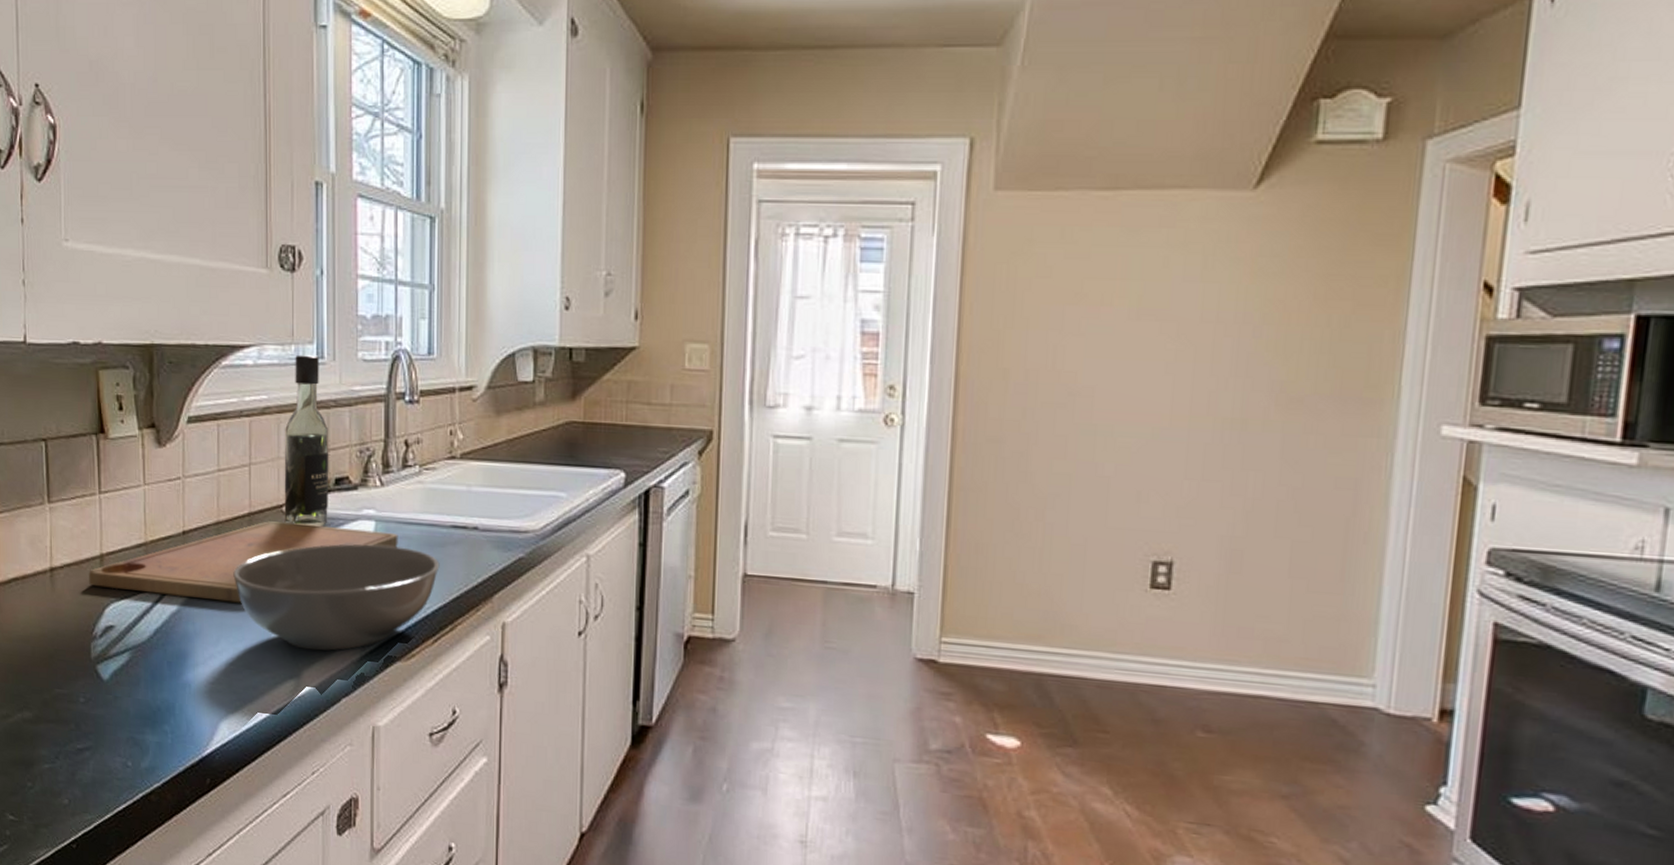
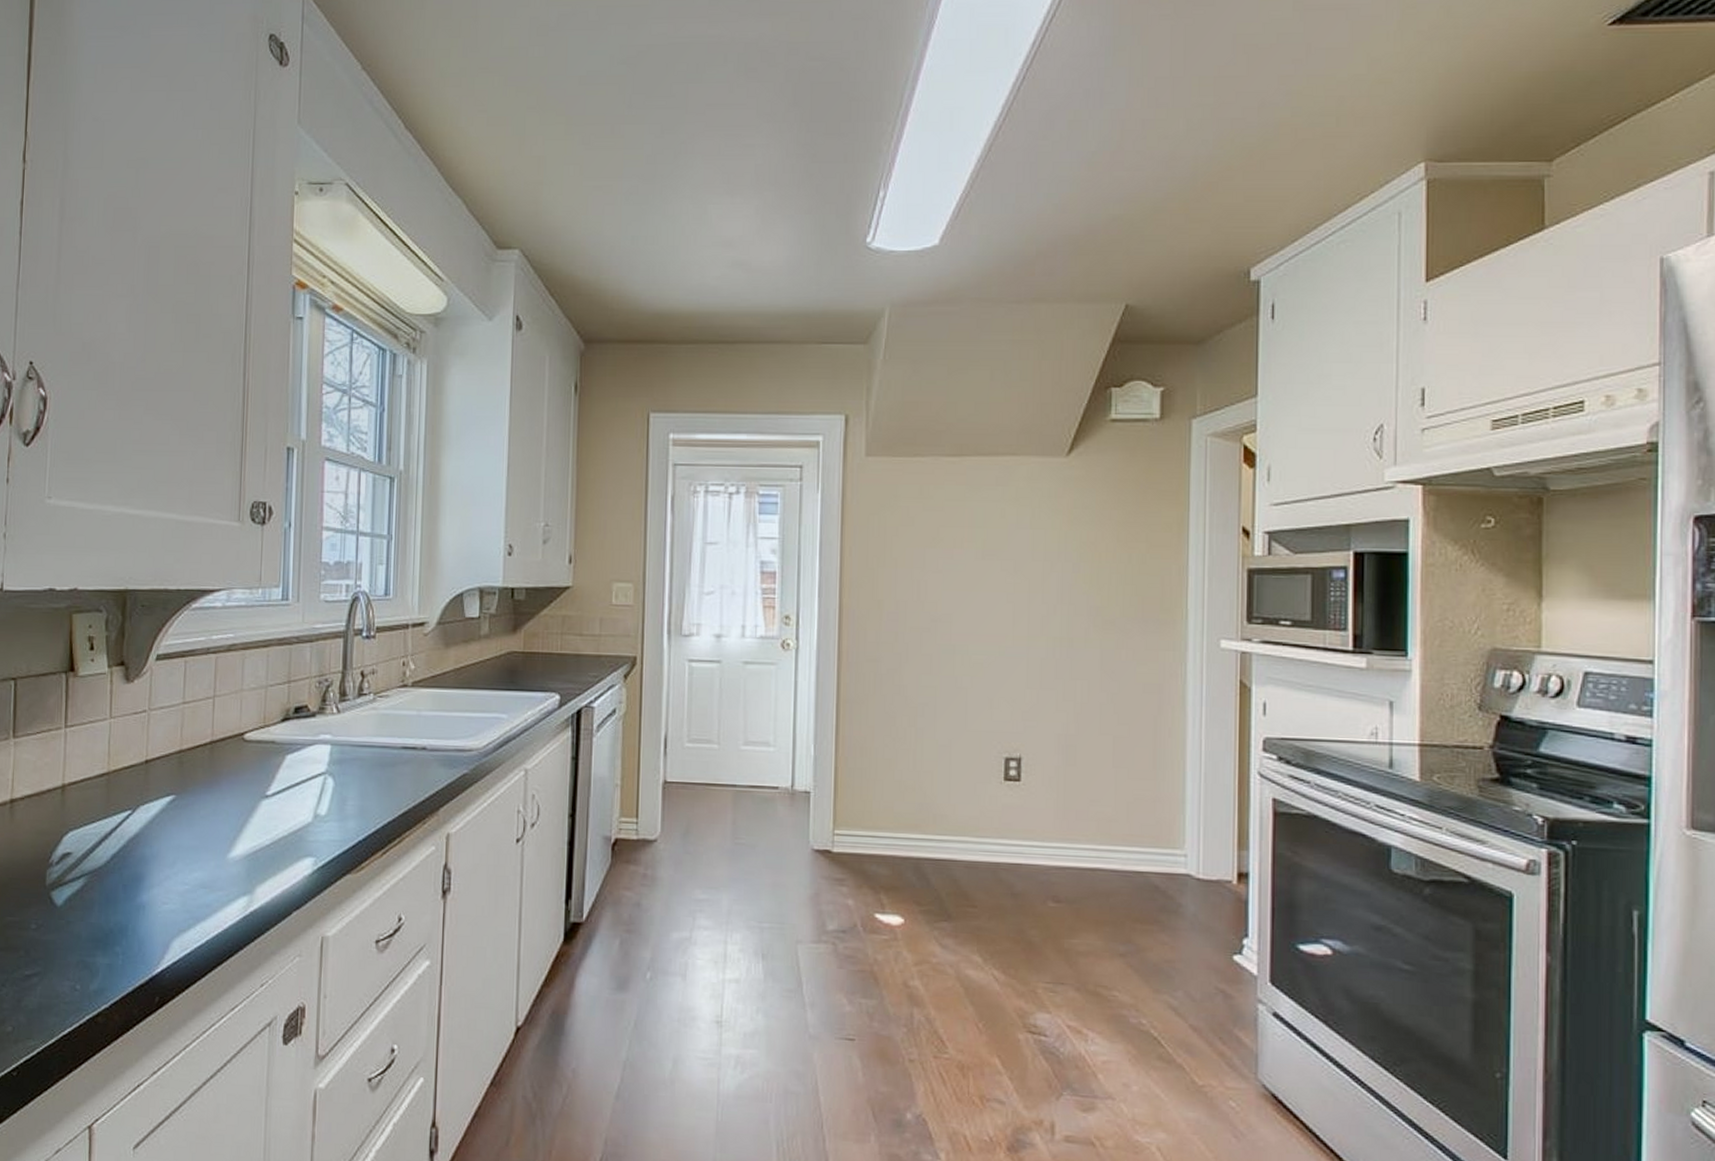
cutting board: present [89,521,398,603] -> none [49,748,352,826]
bowl: present [233,544,440,651] -> none [193,766,390,868]
bottle: present [284,355,329,527] -> none [244,597,291,752]

